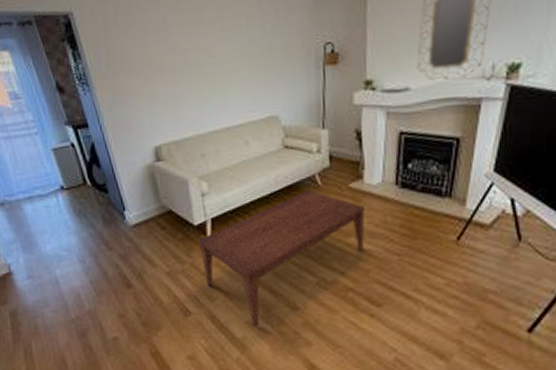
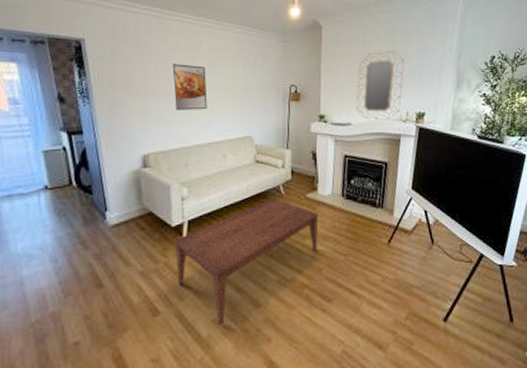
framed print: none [175,30,222,90] -> present [172,64,207,110]

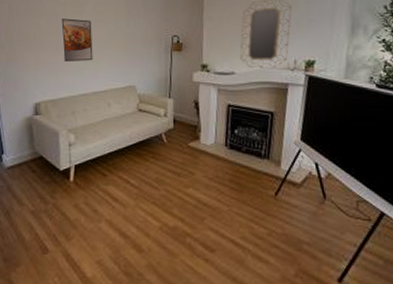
coffee table: present [174,198,319,325] -> none [62,146,201,267]

